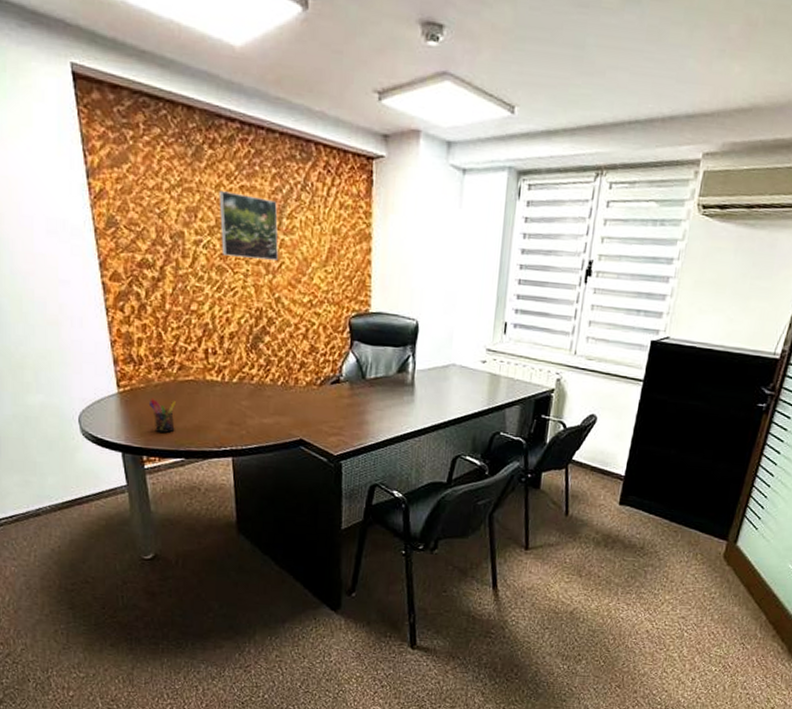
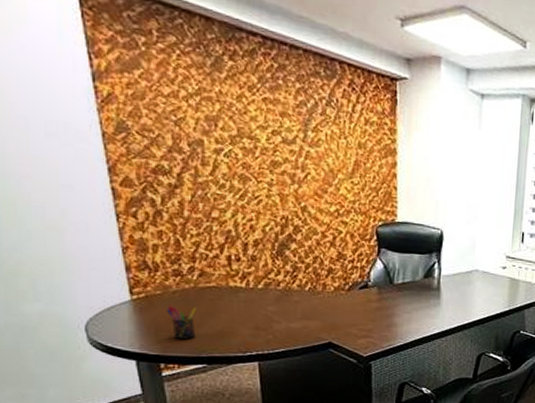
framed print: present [219,191,279,260] -> none [241,102,304,171]

